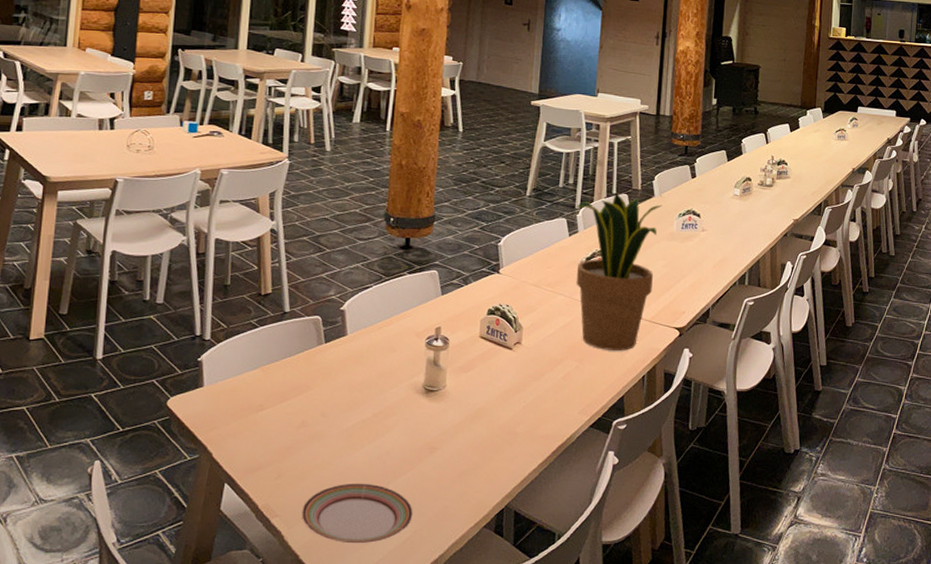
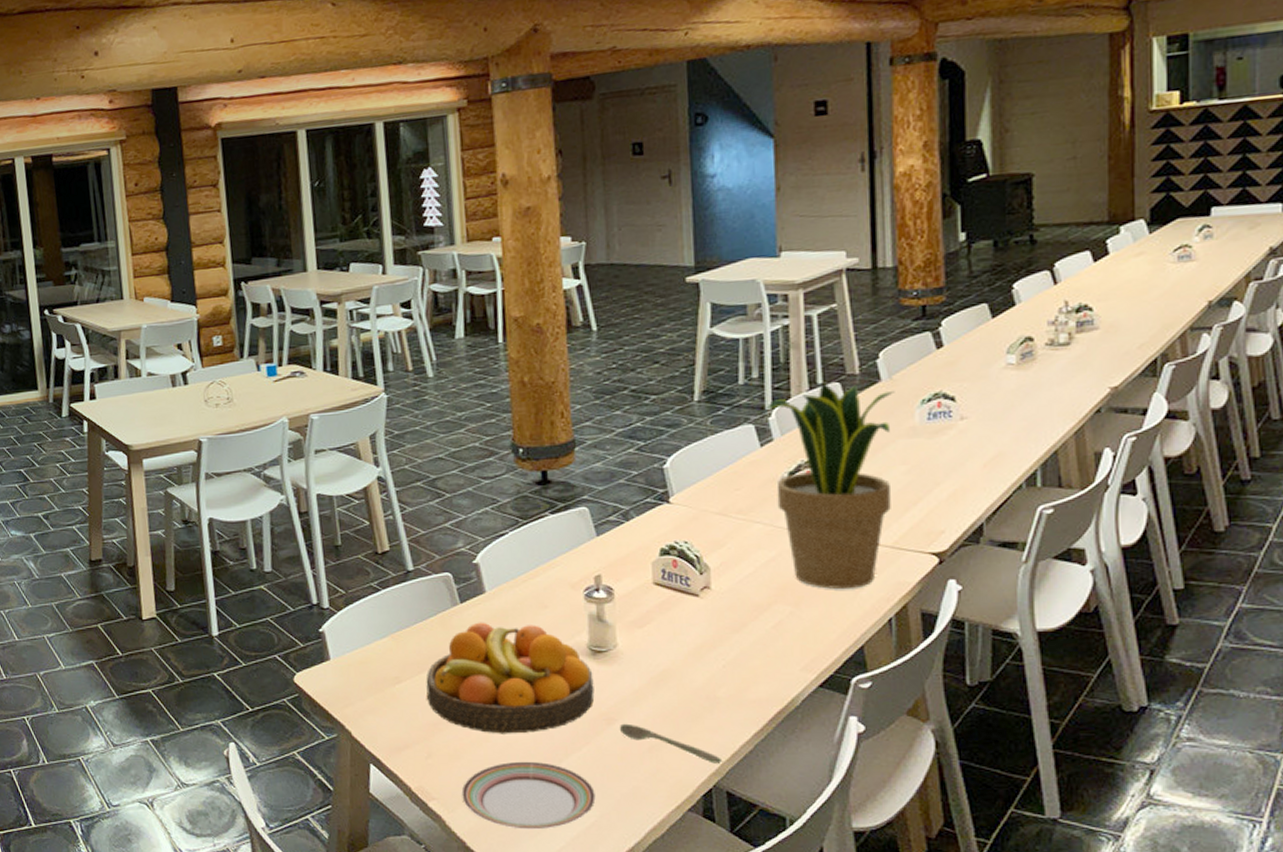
fruit bowl: none [284,360,424,459] -> present [426,622,595,734]
spoon: none [438,452,515,488] -> present [619,723,723,764]

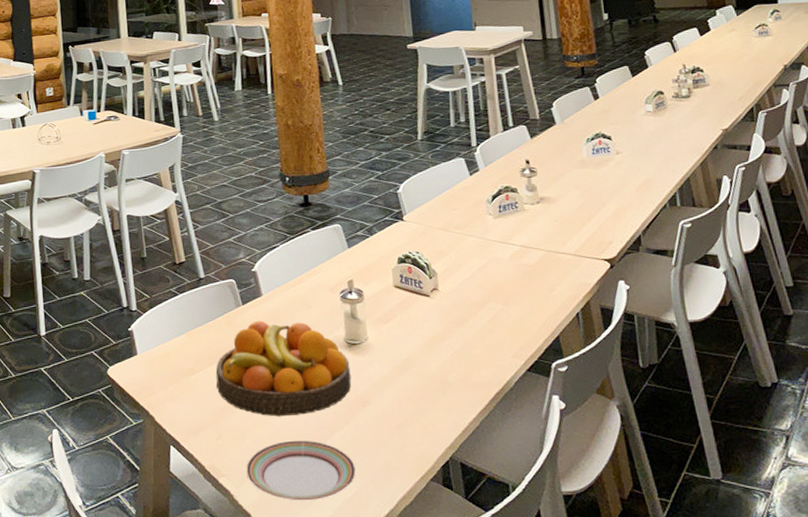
spoon: present [619,723,723,764] -> none [372,405,456,439]
potted plant: present [765,382,895,589] -> none [472,125,571,289]

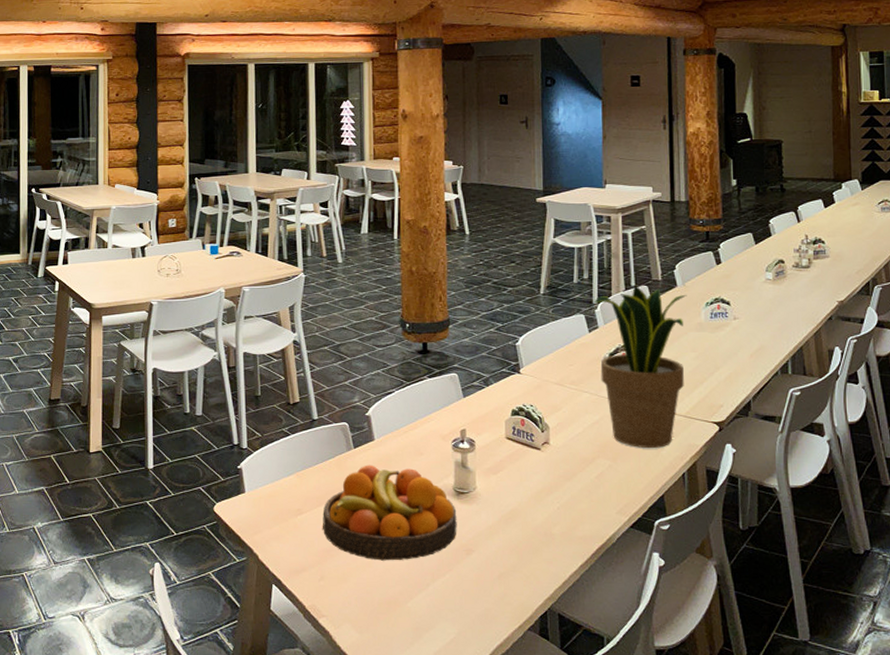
plate: present [246,440,356,501] -> none [347,584,455,645]
potted plant: none [472,125,571,289] -> present [593,285,687,448]

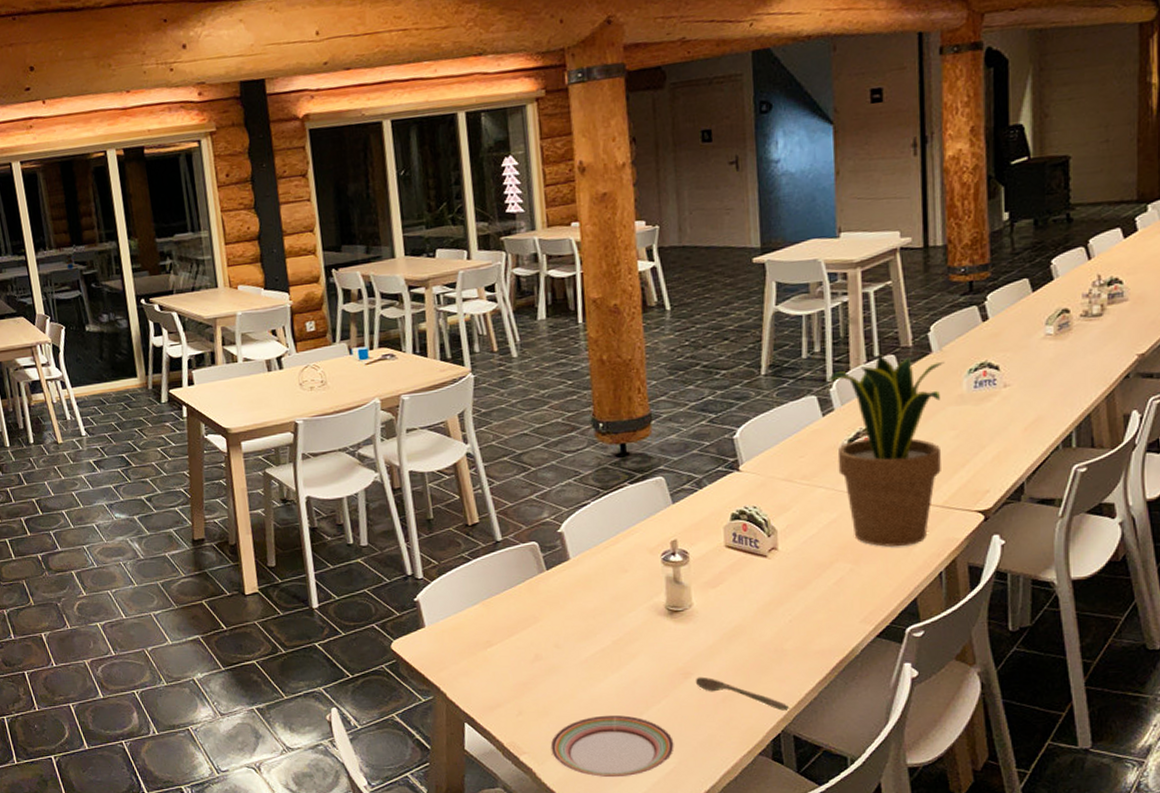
fruit bowl: present [322,465,457,561] -> none [515,587,672,691]
plate: none [347,584,455,645] -> present [550,714,674,778]
spoon: none [475,554,556,590] -> present [695,676,790,711]

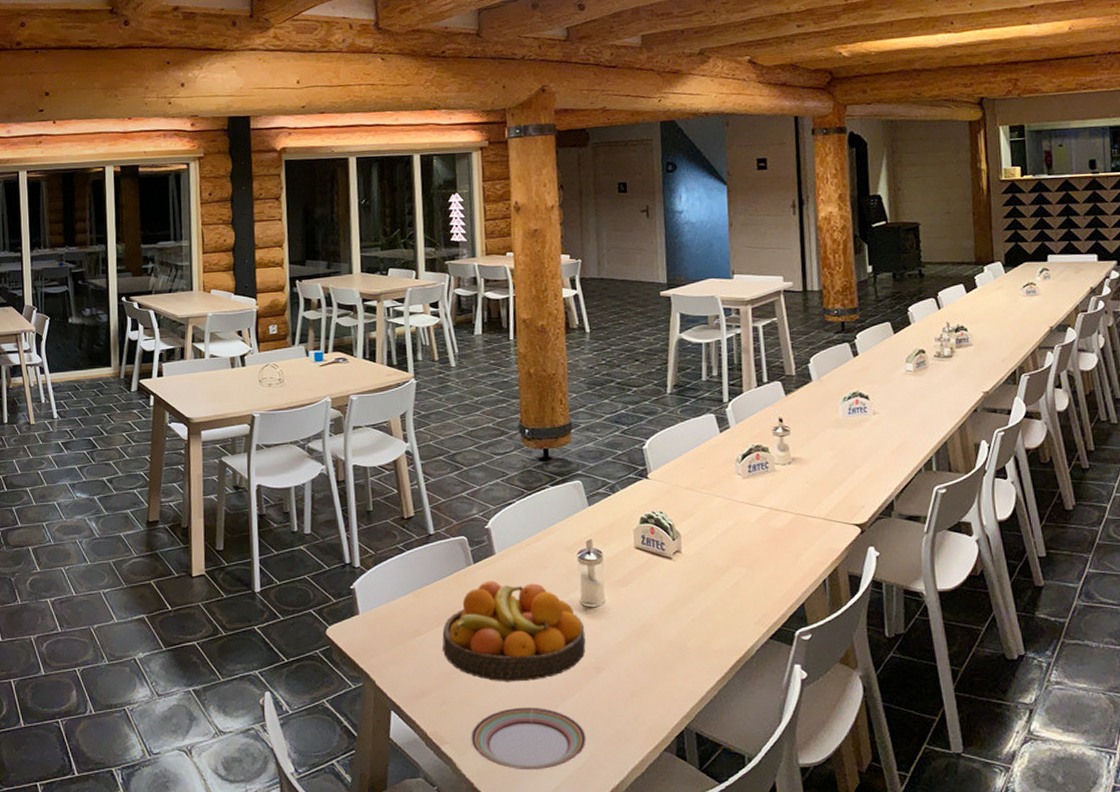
fruit bowl: none [515,587,672,691] -> present [442,580,586,682]
spoon: present [695,676,790,711] -> none [606,672,693,708]
potted plant: present [827,354,945,547] -> none [723,381,823,554]

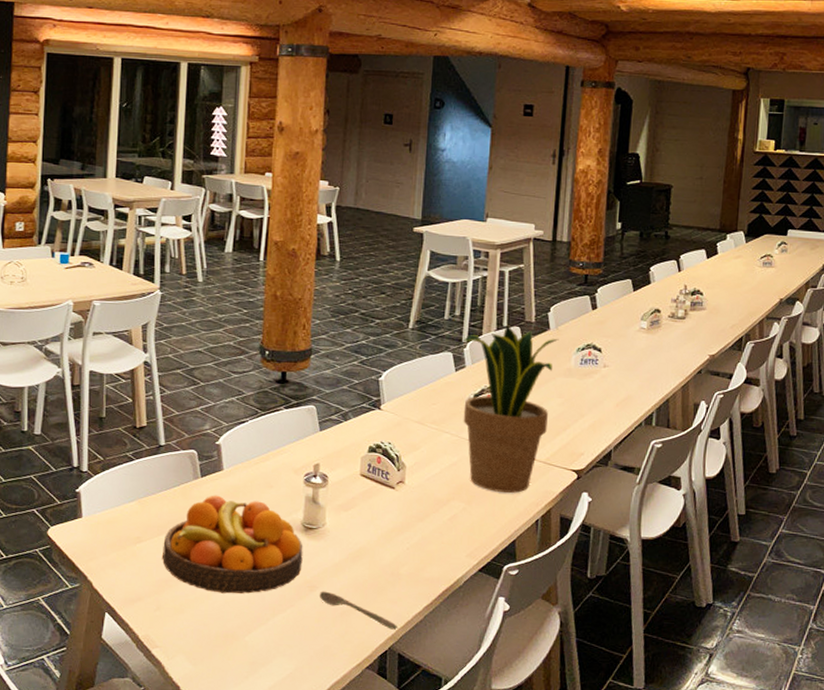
plate: present [471,707,586,770] -> none [181,618,293,678]
spoon: none [606,672,693,708] -> present [319,591,398,630]
potted plant: none [723,381,823,554] -> present [462,325,559,493]

